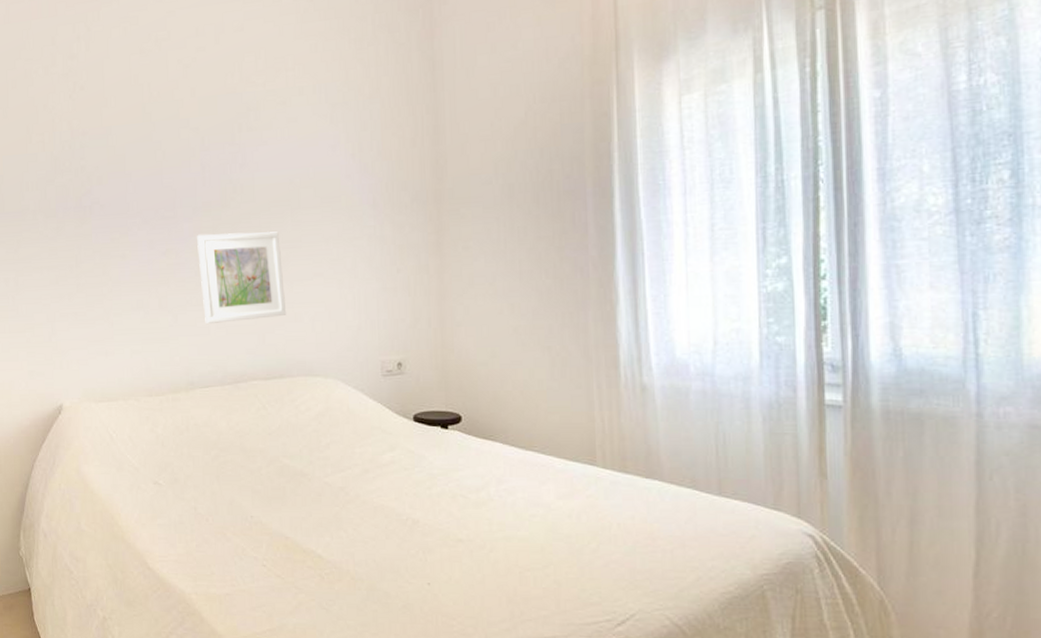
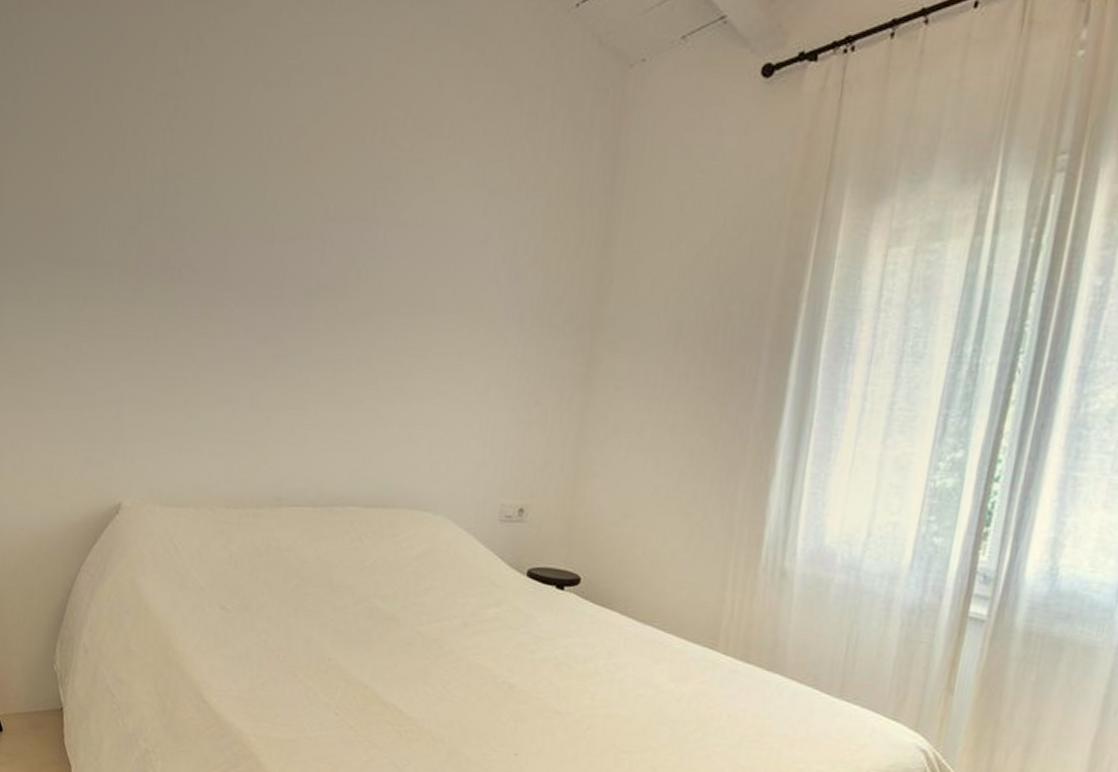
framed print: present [197,231,287,324] -> none [303,323,404,436]

